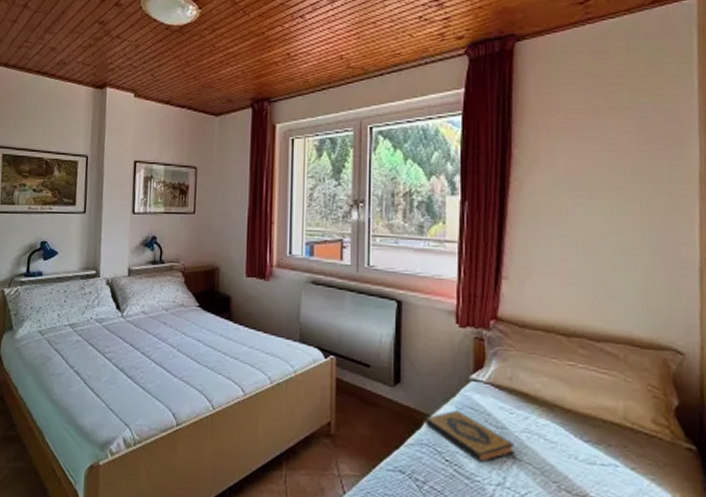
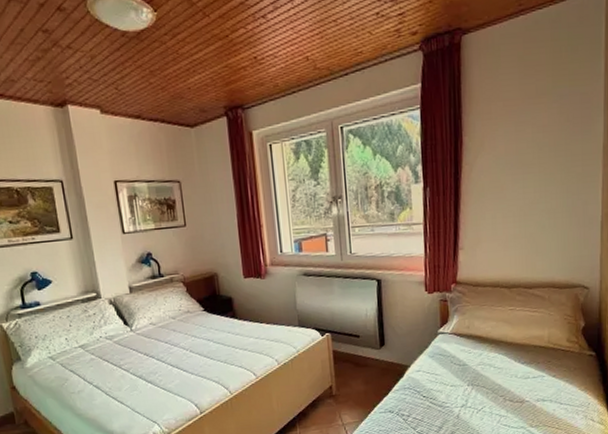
hardback book: present [424,409,515,463] -> none [405,358,474,394]

